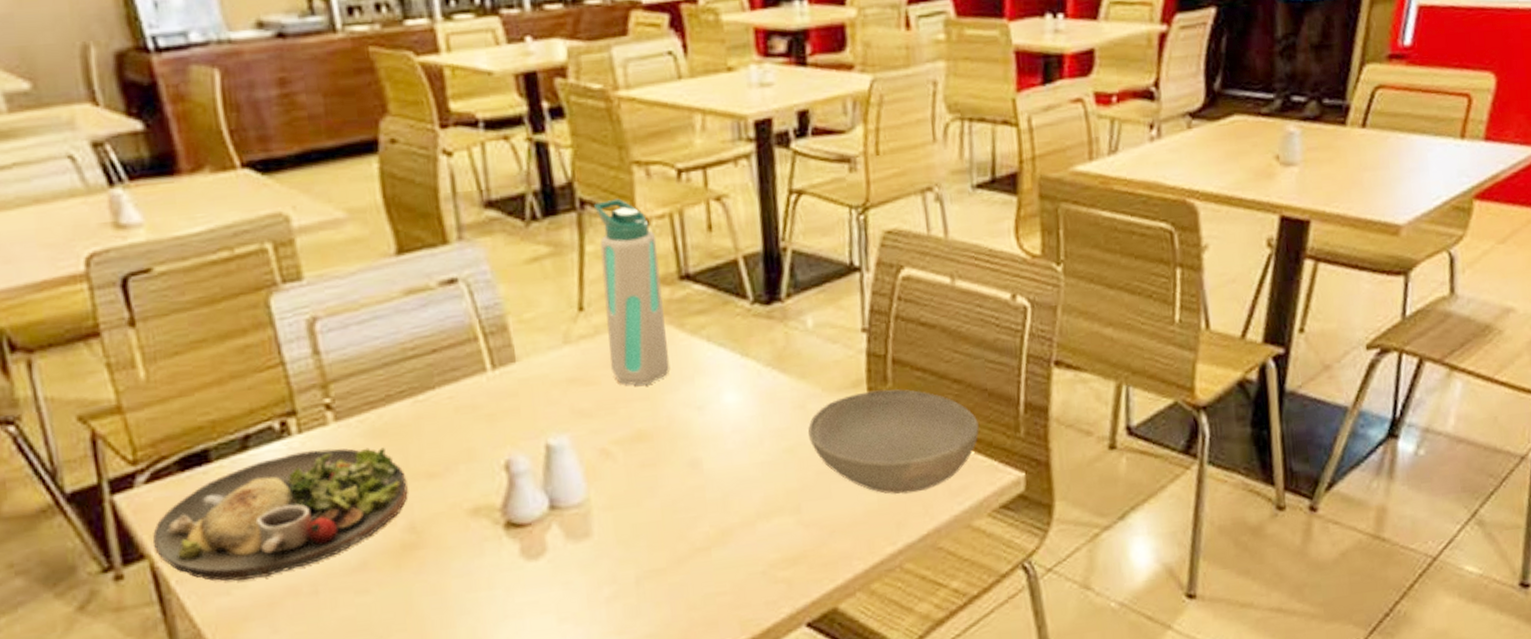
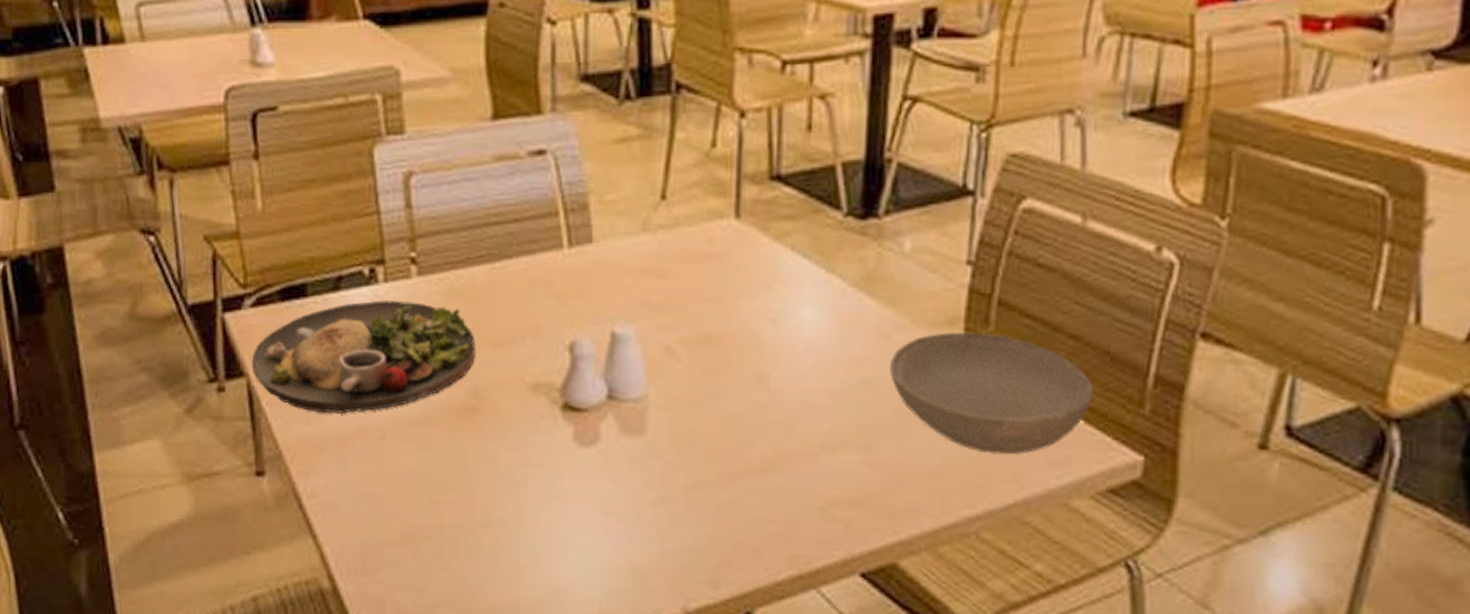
water bottle: present [593,198,670,385] -> none [687,85,751,286]

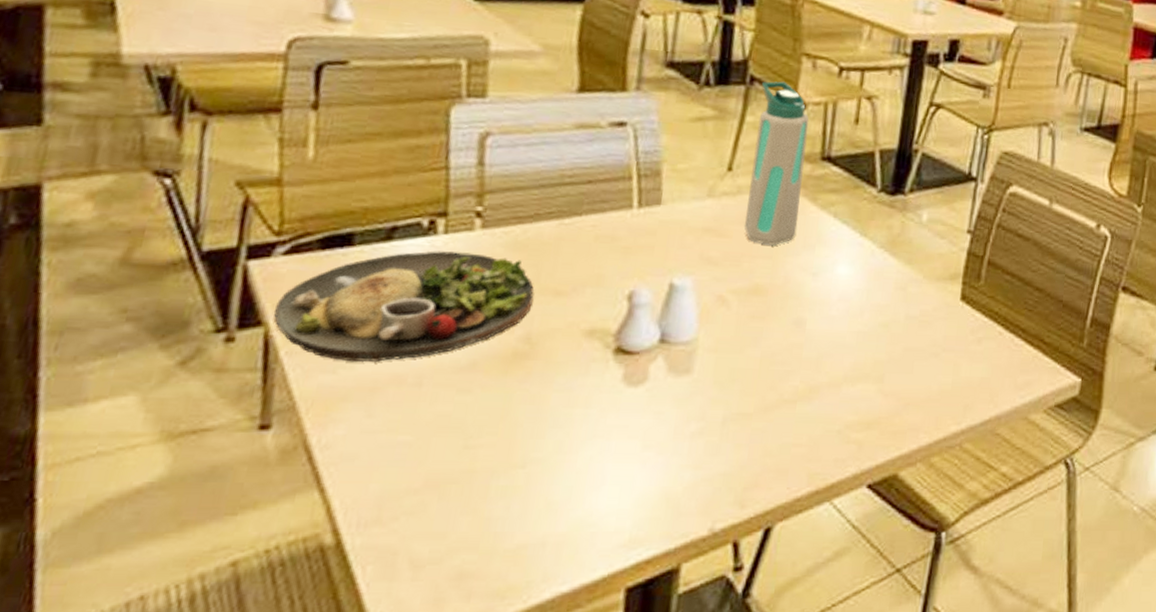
water bottle: none [687,85,751,286] -> present [744,81,809,245]
bowl: present [889,331,1094,455] -> none [903,285,1050,381]

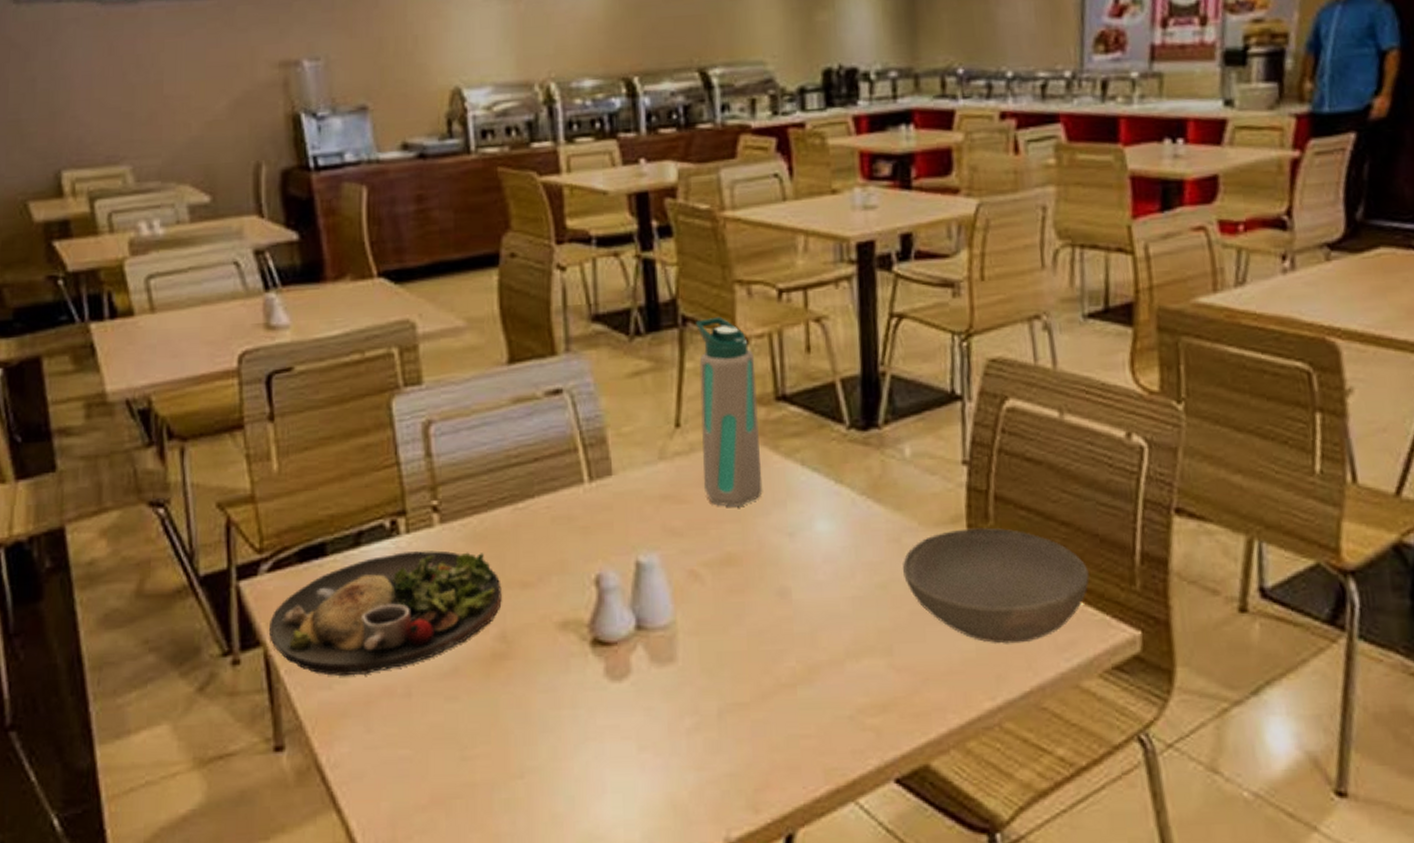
bowl: none [903,285,1050,381] -> present [902,527,1090,644]

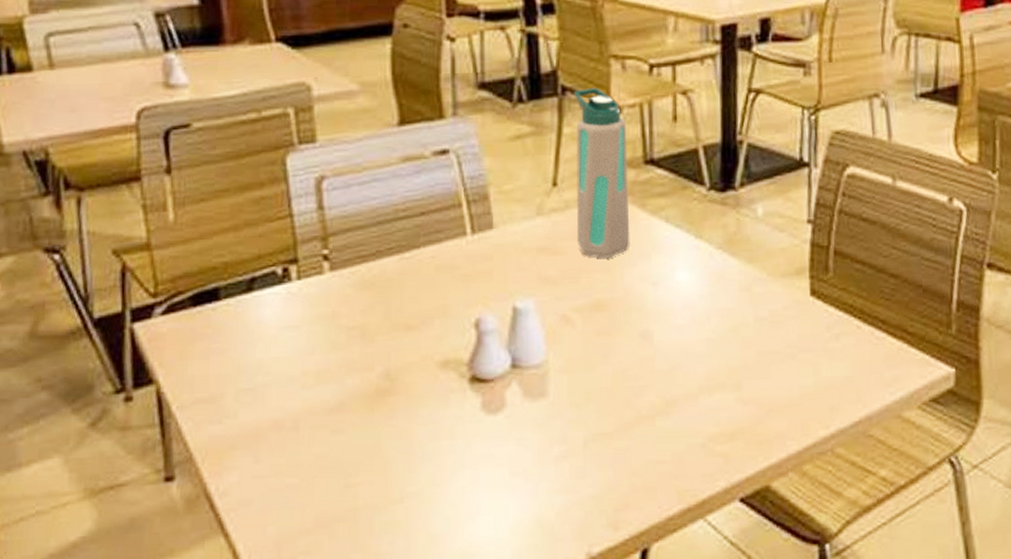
dinner plate: present [270,550,502,677] -> none [162,296,387,412]
bowl: present [902,527,1090,644] -> none [752,278,913,380]

